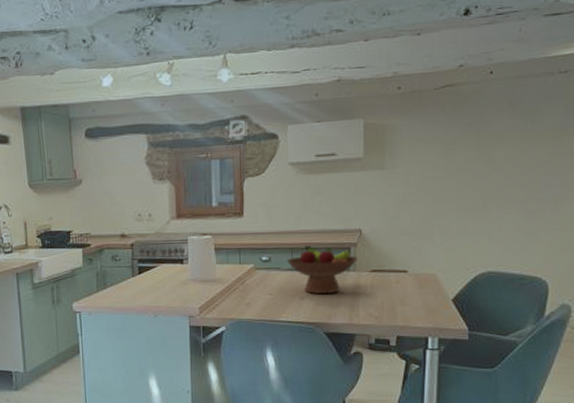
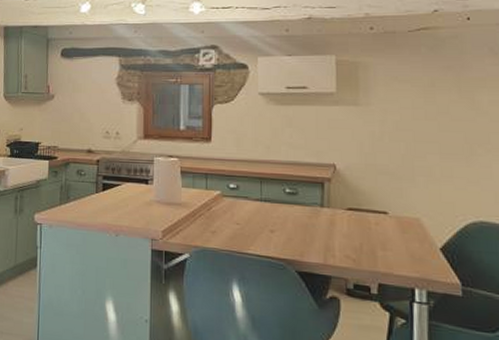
fruit bowl: present [286,245,358,294] -> none [255,176,332,229]

